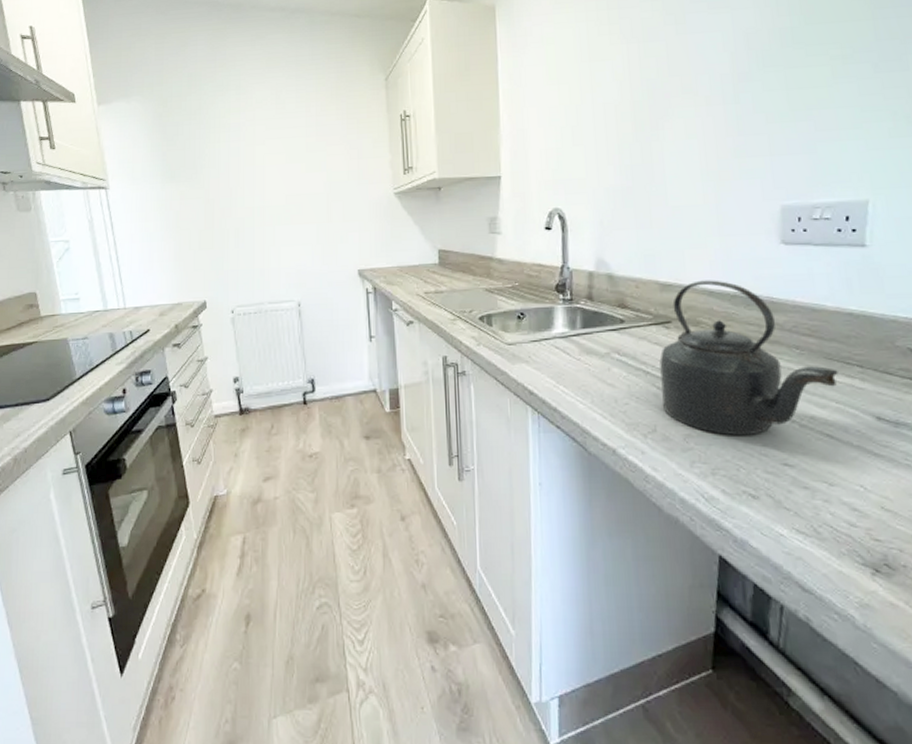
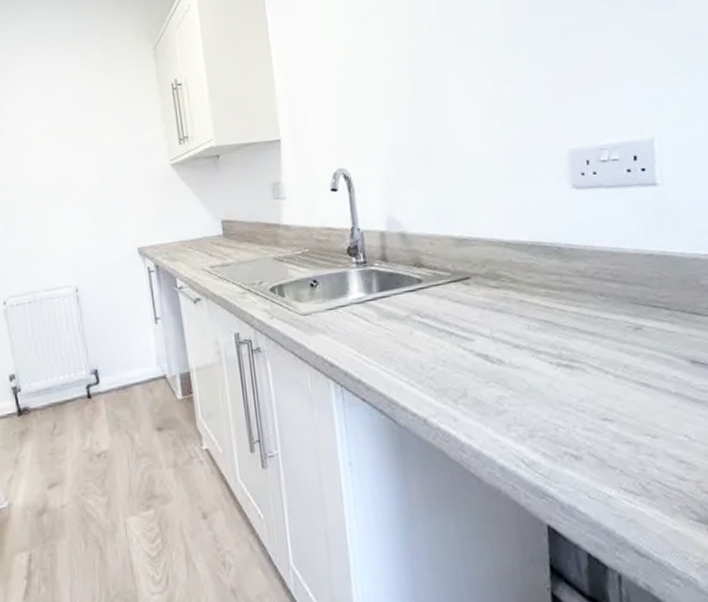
kettle: present [659,280,838,436] -> none [462,230,647,394]

